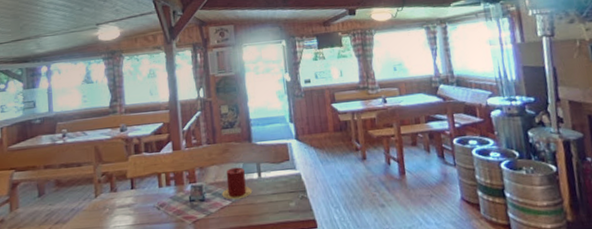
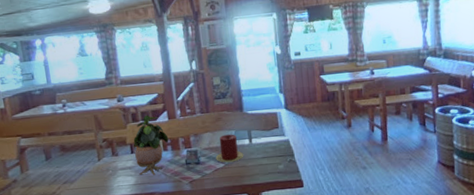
potted plant: none [133,146,173,215] -> present [133,115,169,176]

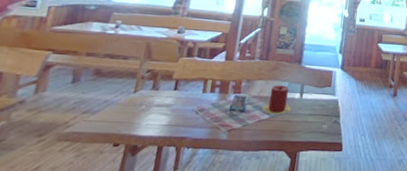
potted plant: present [133,115,169,176] -> none [175,51,220,118]

